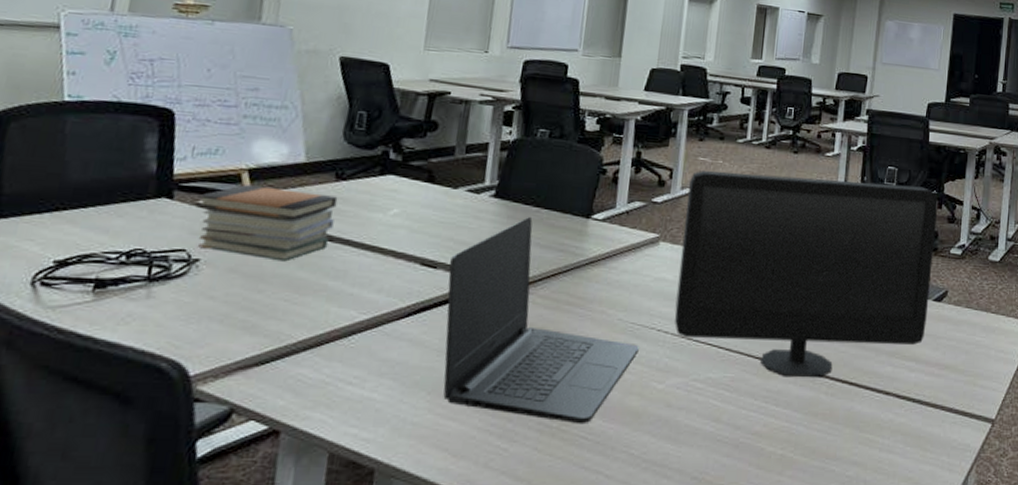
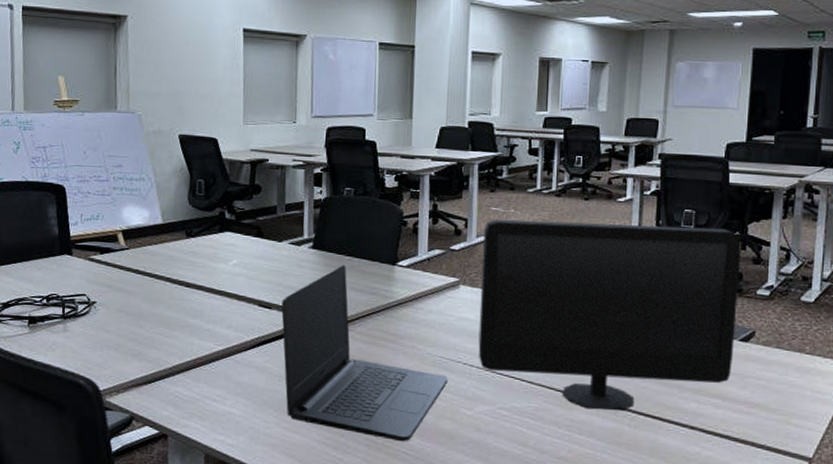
book stack: present [196,185,338,262] -> none [88,243,190,304]

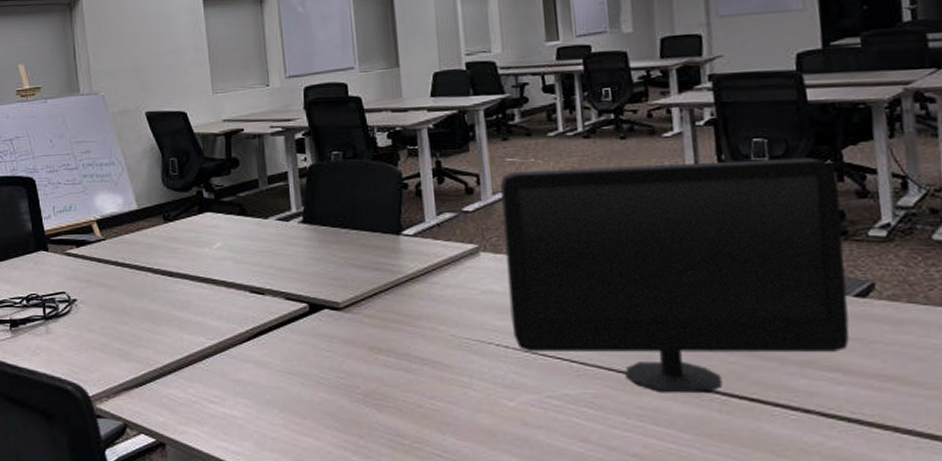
laptop: present [281,265,448,442] -> none [275,239,480,442]

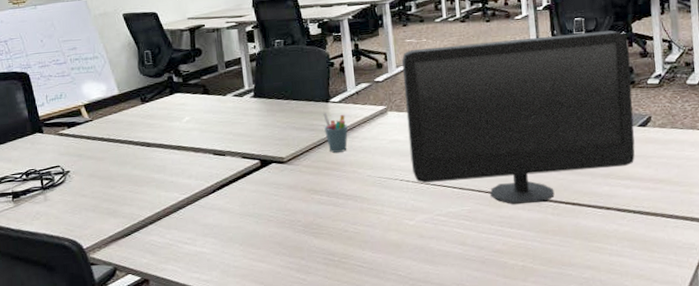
pen holder: none [392,249,426,301] -> present [323,113,348,153]

